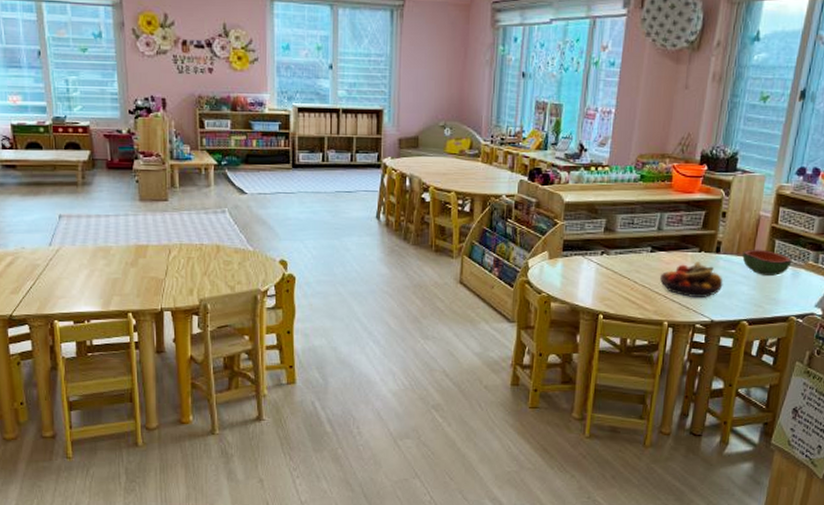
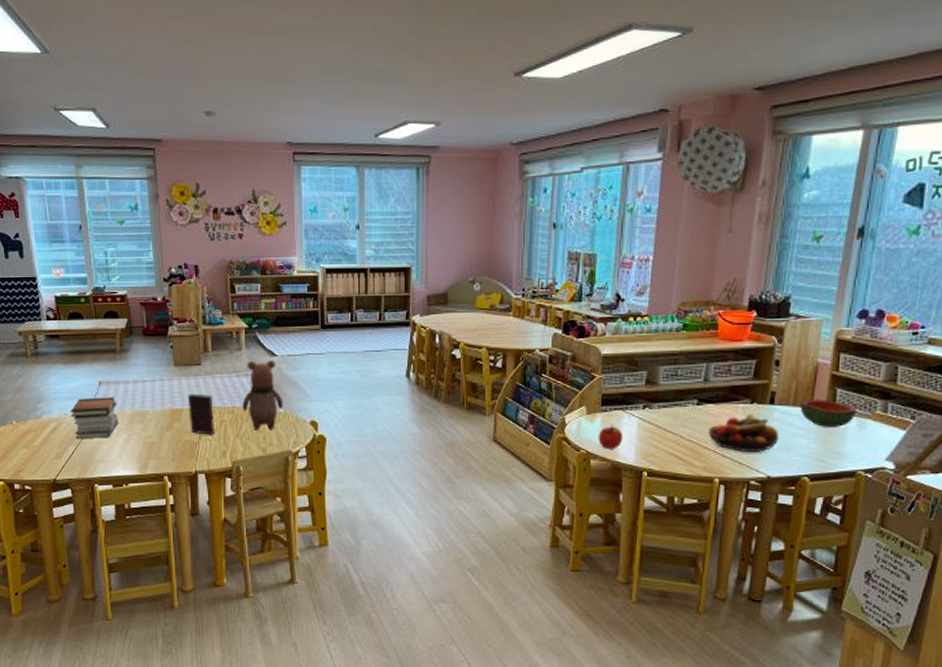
book stack: none [27,231,80,274] -> present [70,397,118,439]
book: none [154,229,183,272] -> present [188,393,216,435]
teddy bear: none [210,197,253,269] -> present [242,360,284,430]
apple: none [558,269,582,293] -> present [598,424,624,449]

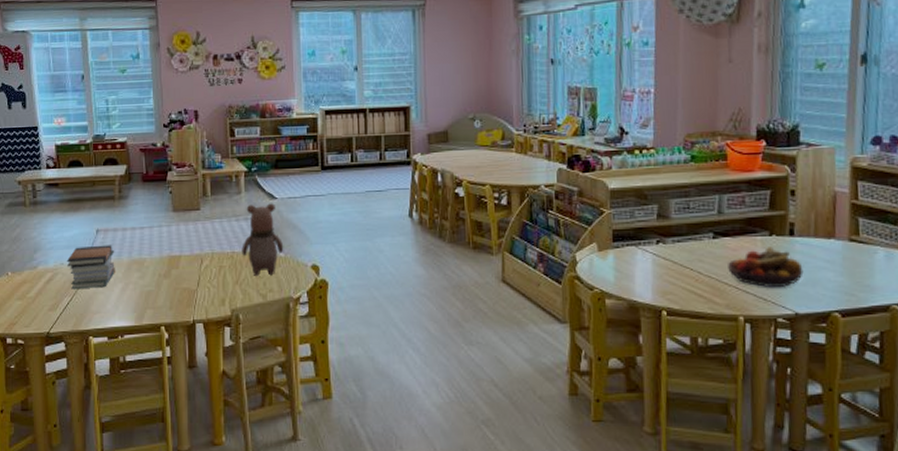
book: present [188,393,216,435] -> none [187,239,214,282]
apple: present [598,424,624,449] -> none [611,261,639,288]
bowl: present [800,399,857,427] -> none [821,229,883,259]

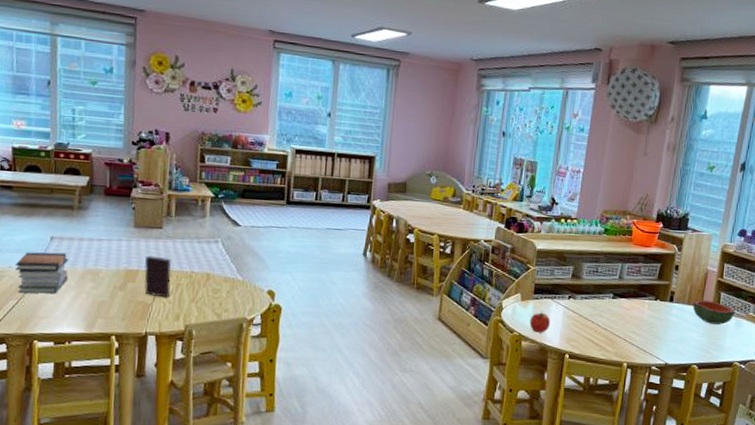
book: none [187,239,214,282] -> present [144,255,171,298]
teddy bear: present [241,203,284,276] -> none [201,228,243,297]
apple: none [611,261,639,288] -> present [529,311,551,333]
fruit bowl: present [728,245,804,287] -> none [620,308,676,342]
bowl: none [821,229,883,259] -> present [692,299,736,325]

